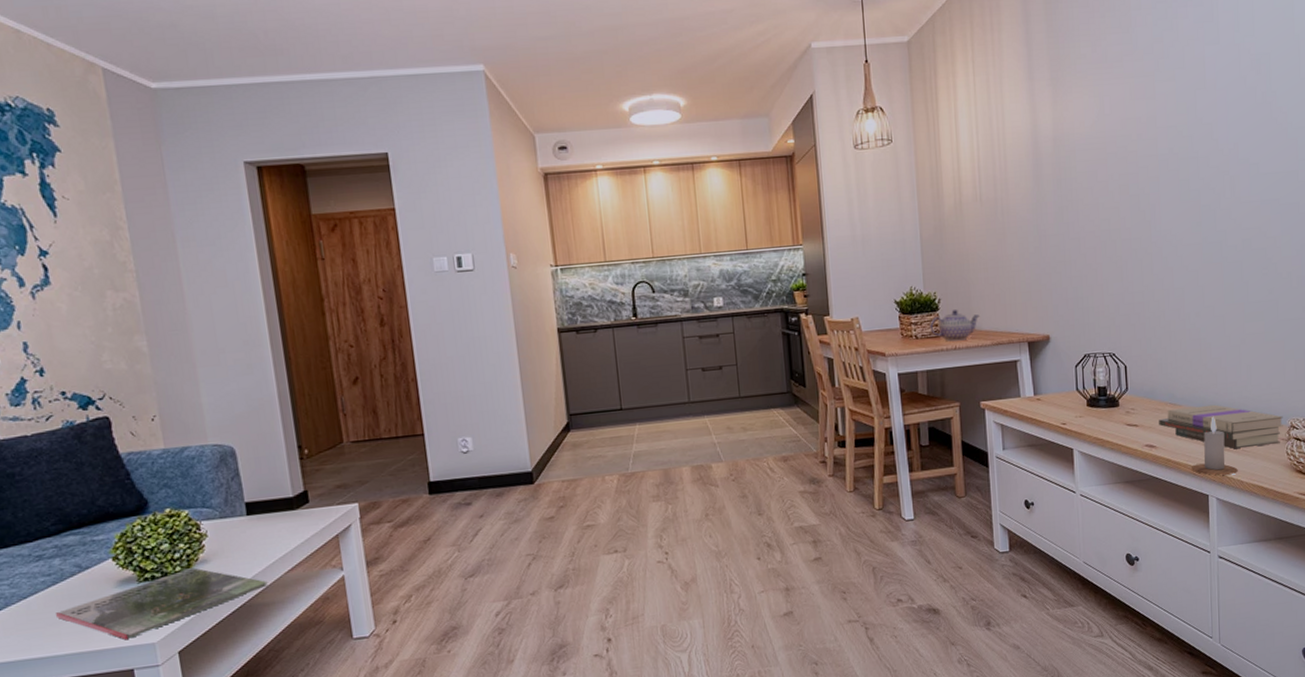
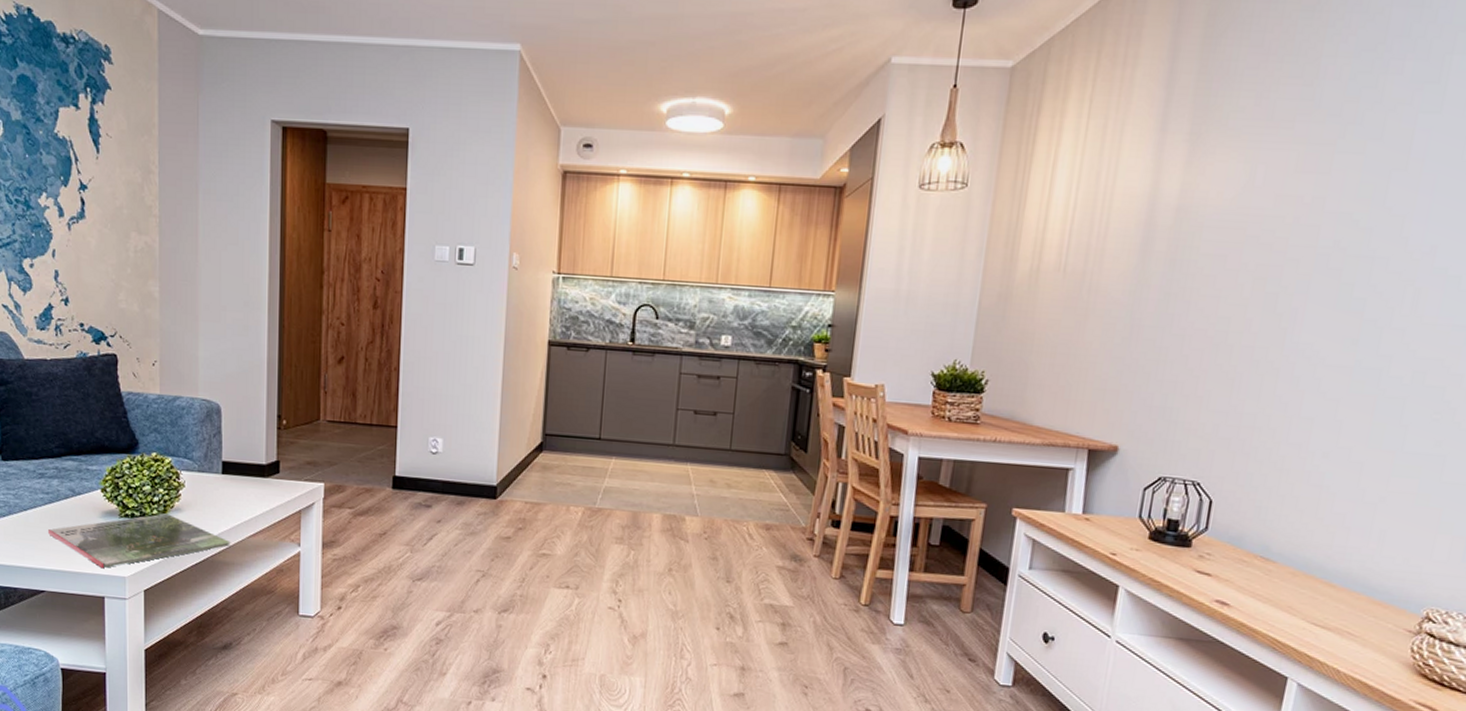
teapot: present [930,308,980,342] -> none [968,394,1034,434]
books: present [1159,404,1283,450] -> none [1240,563,1417,635]
candle: present [1192,416,1238,476] -> none [1272,583,1337,660]

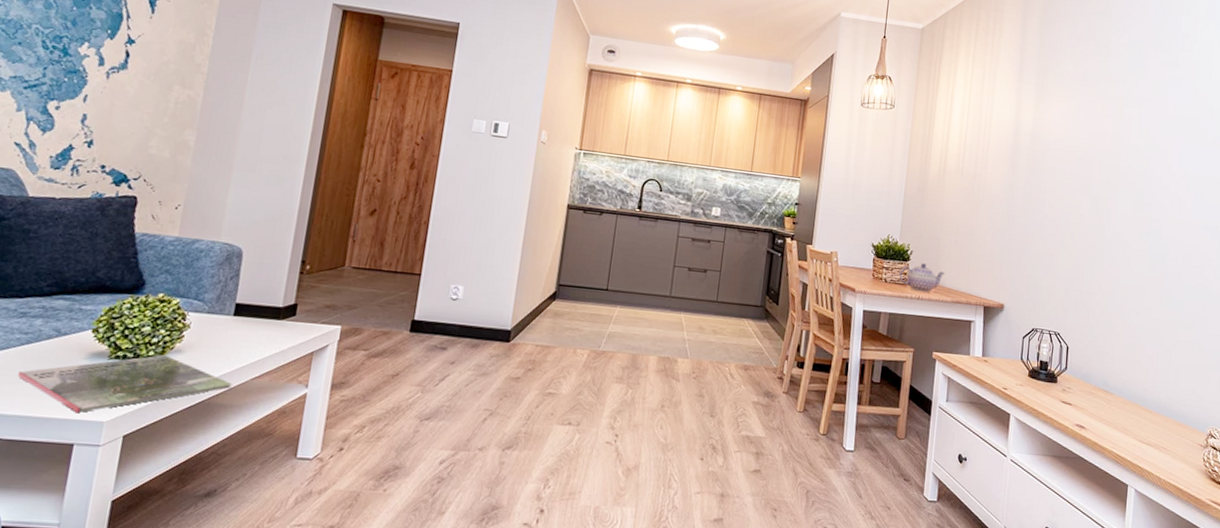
teapot: none [968,394,1034,434] -> present [899,262,945,294]

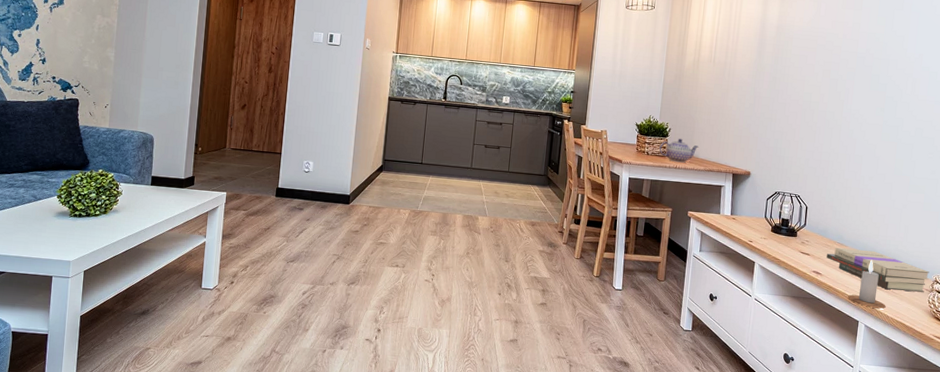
magazine: present [17,355,232,414] -> none [11,214,154,255]
books: none [1091,395,1203,448] -> present [826,247,929,292]
candle: none [1115,410,1157,469] -> present [848,260,886,309]

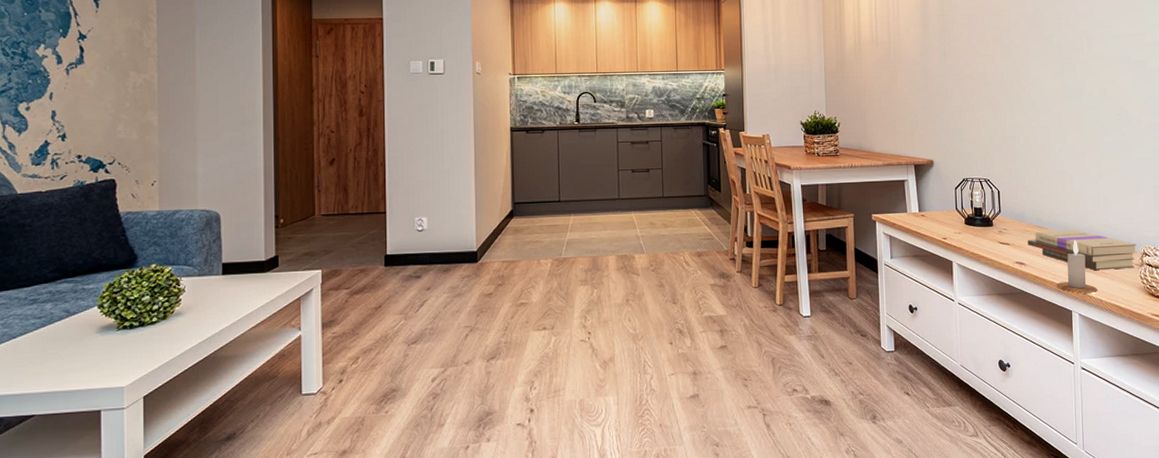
teapot: present [659,138,699,164] -> none [830,132,873,161]

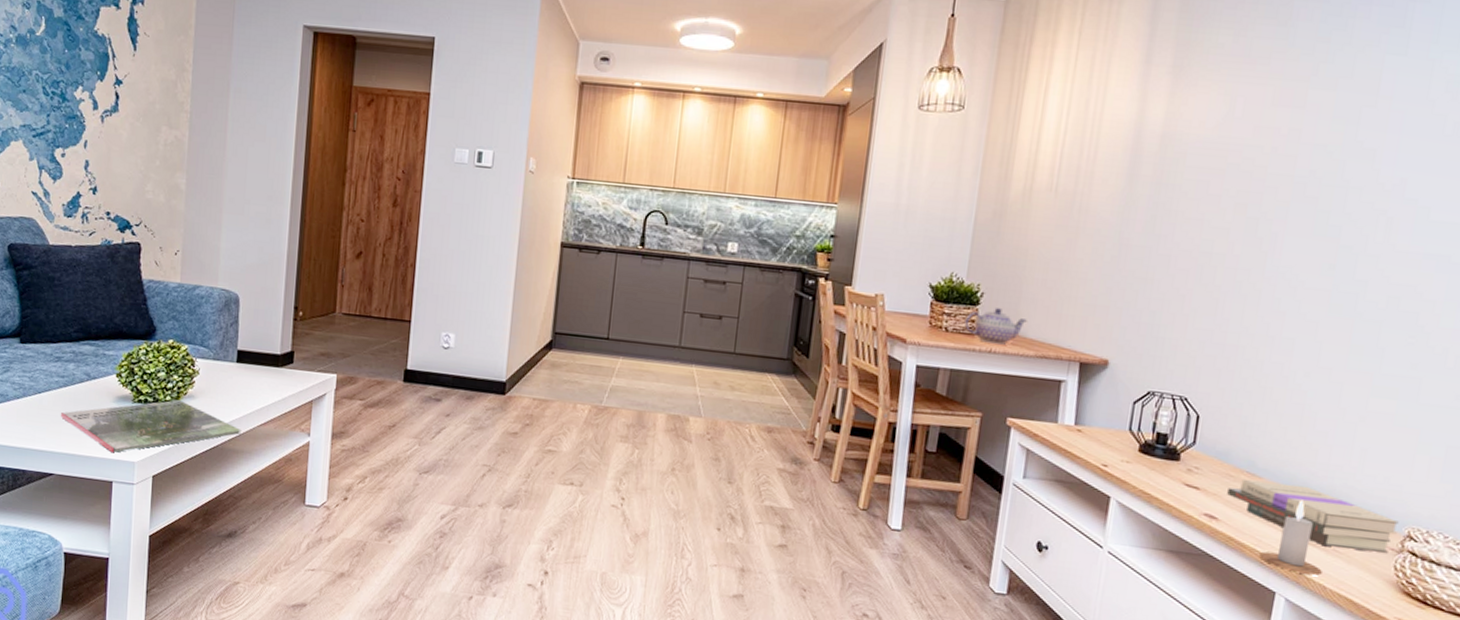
magazine: none [39,319,232,383] -> present [60,400,241,453]
teapot: none [830,132,873,161] -> present [964,307,1027,346]

